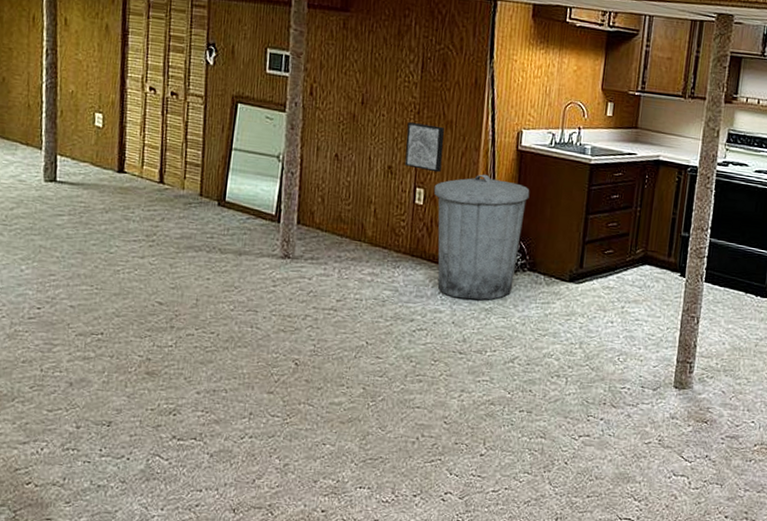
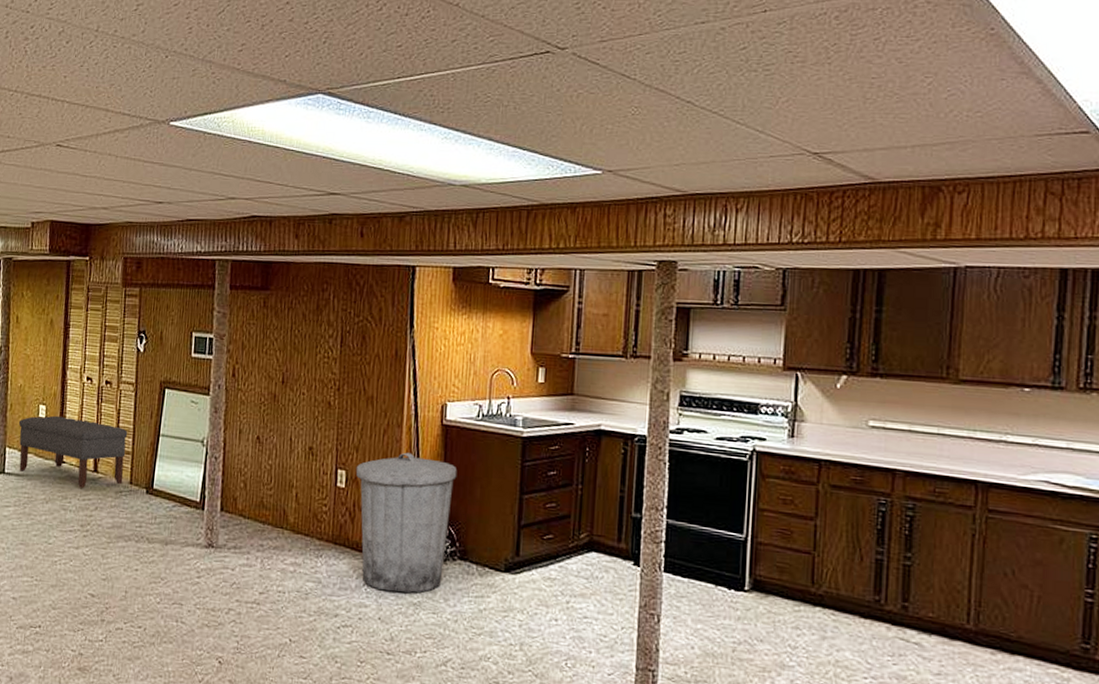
bench: none [72,124,197,199] -> present [19,415,128,488]
wall art: present [404,121,445,173] -> none [325,399,366,452]

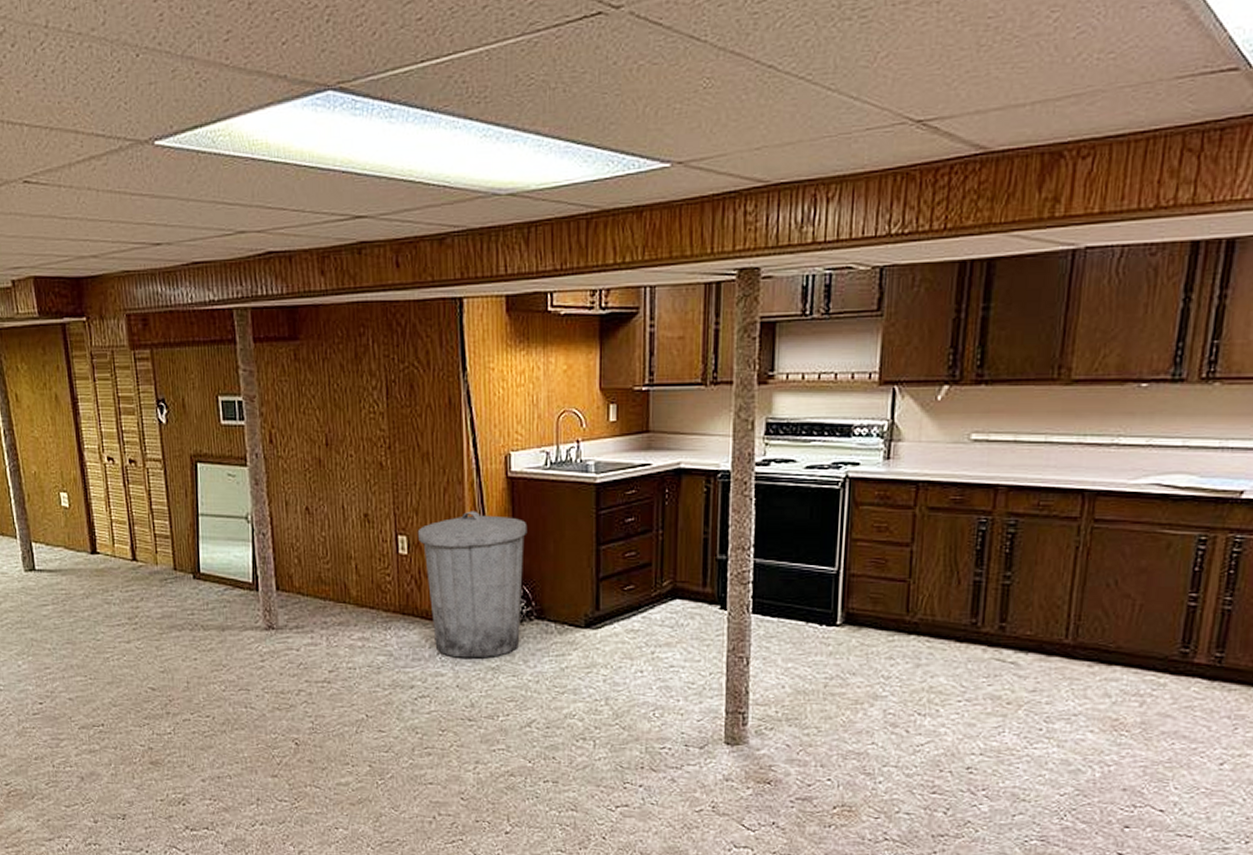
bench: present [19,415,128,488] -> none [41,503,166,579]

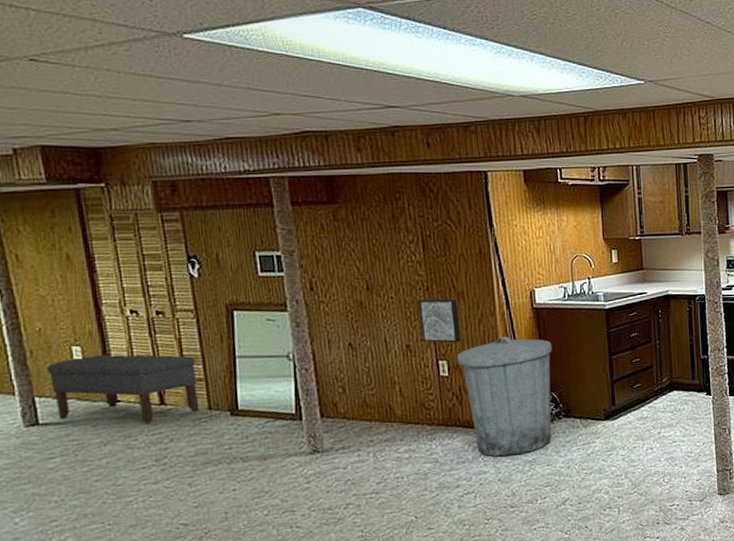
bench: none [41,503,166,579] -> present [47,354,200,423]
wall art: none [379,459,423,515] -> present [418,299,461,343]

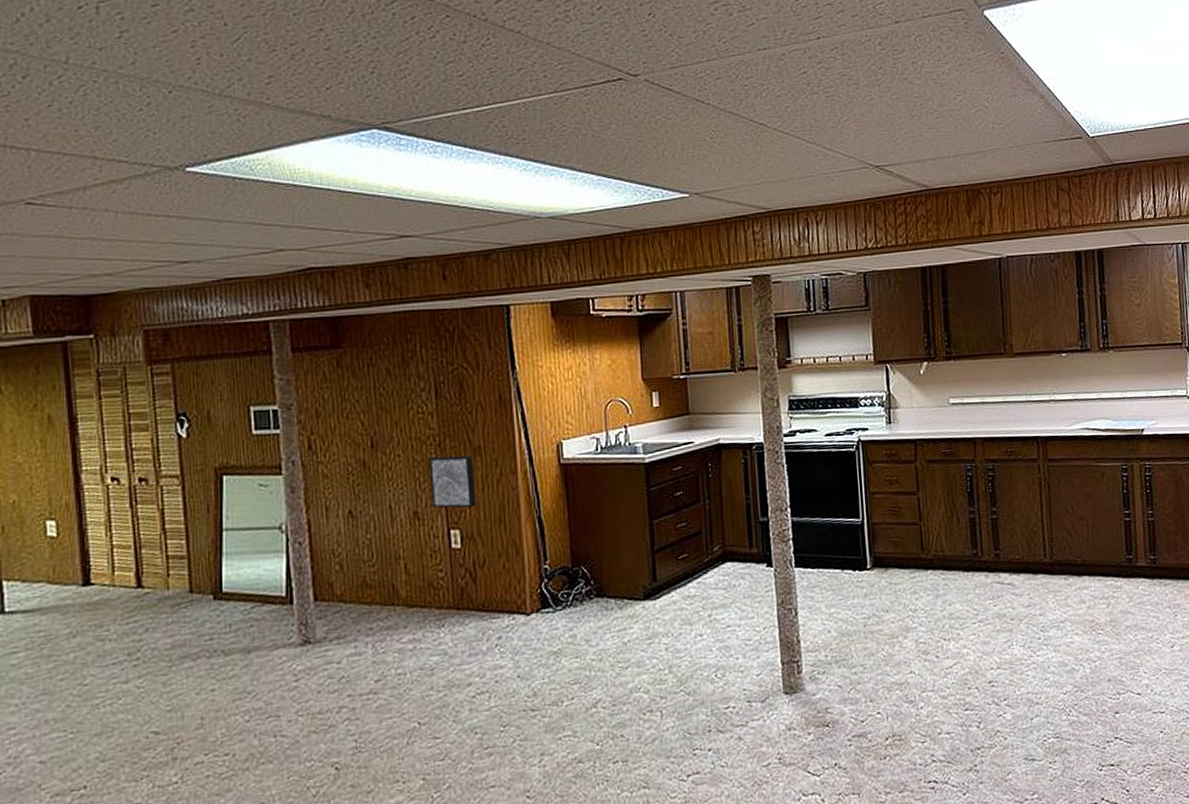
bench: present [47,354,200,423] -> none [18,528,180,610]
trash can: present [456,336,553,457] -> none [470,498,583,647]

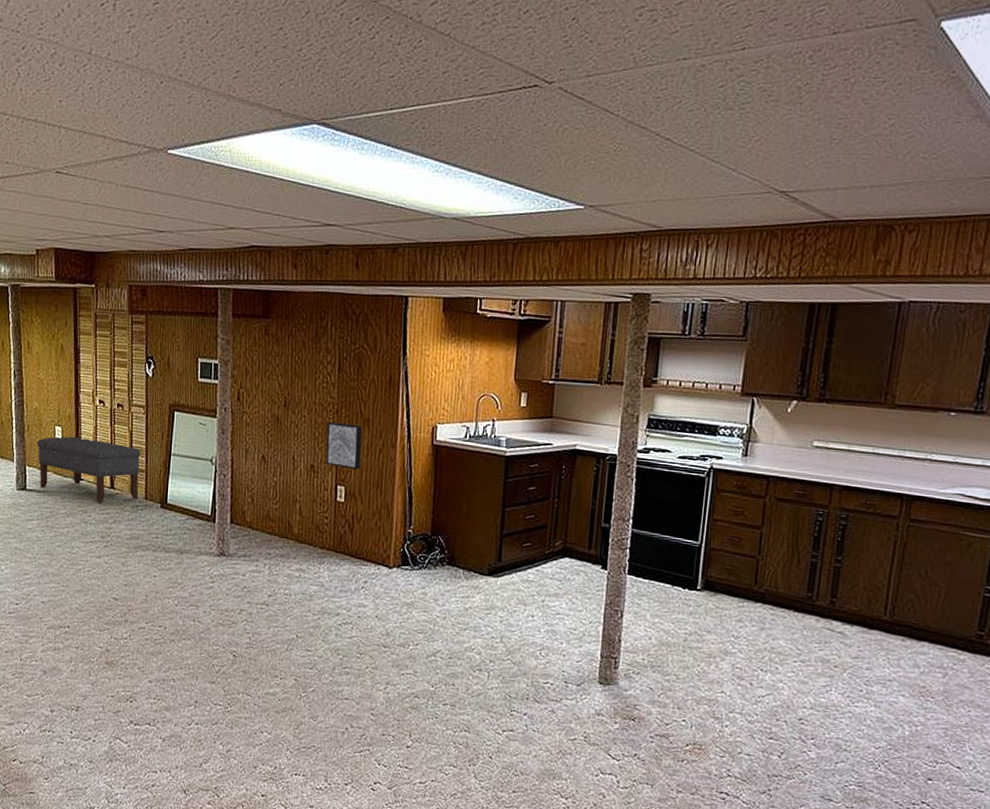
bench: none [18,528,180,610] -> present [37,436,141,503]

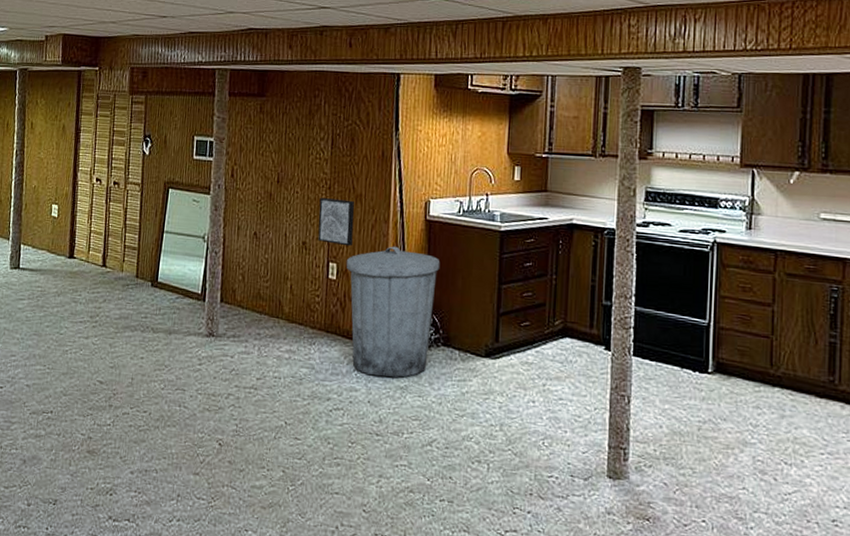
bench: present [37,436,141,503] -> none [33,214,134,282]
trash can: none [354,470,447,595] -> present [346,246,440,378]

